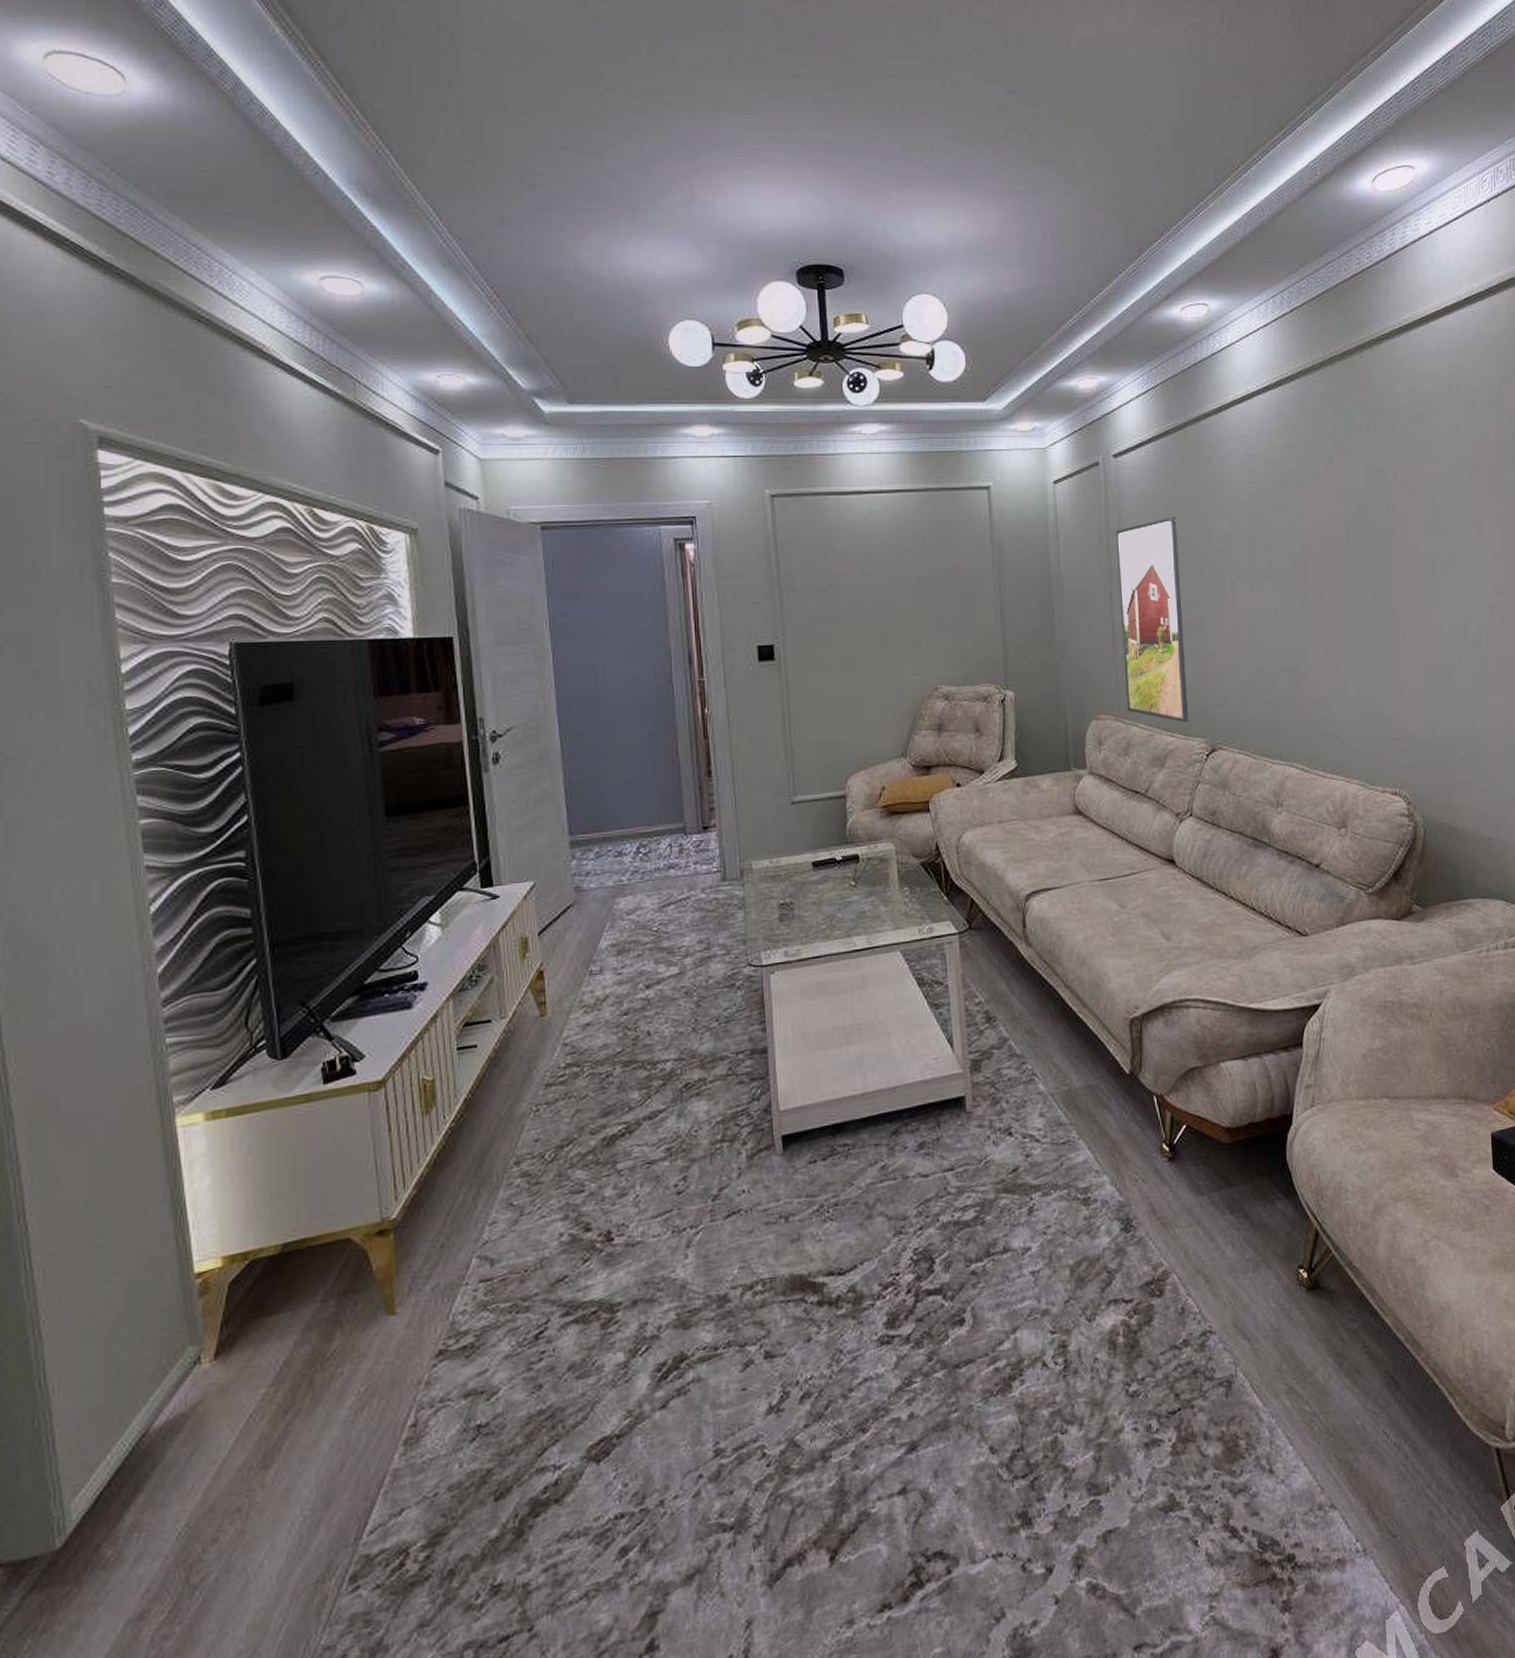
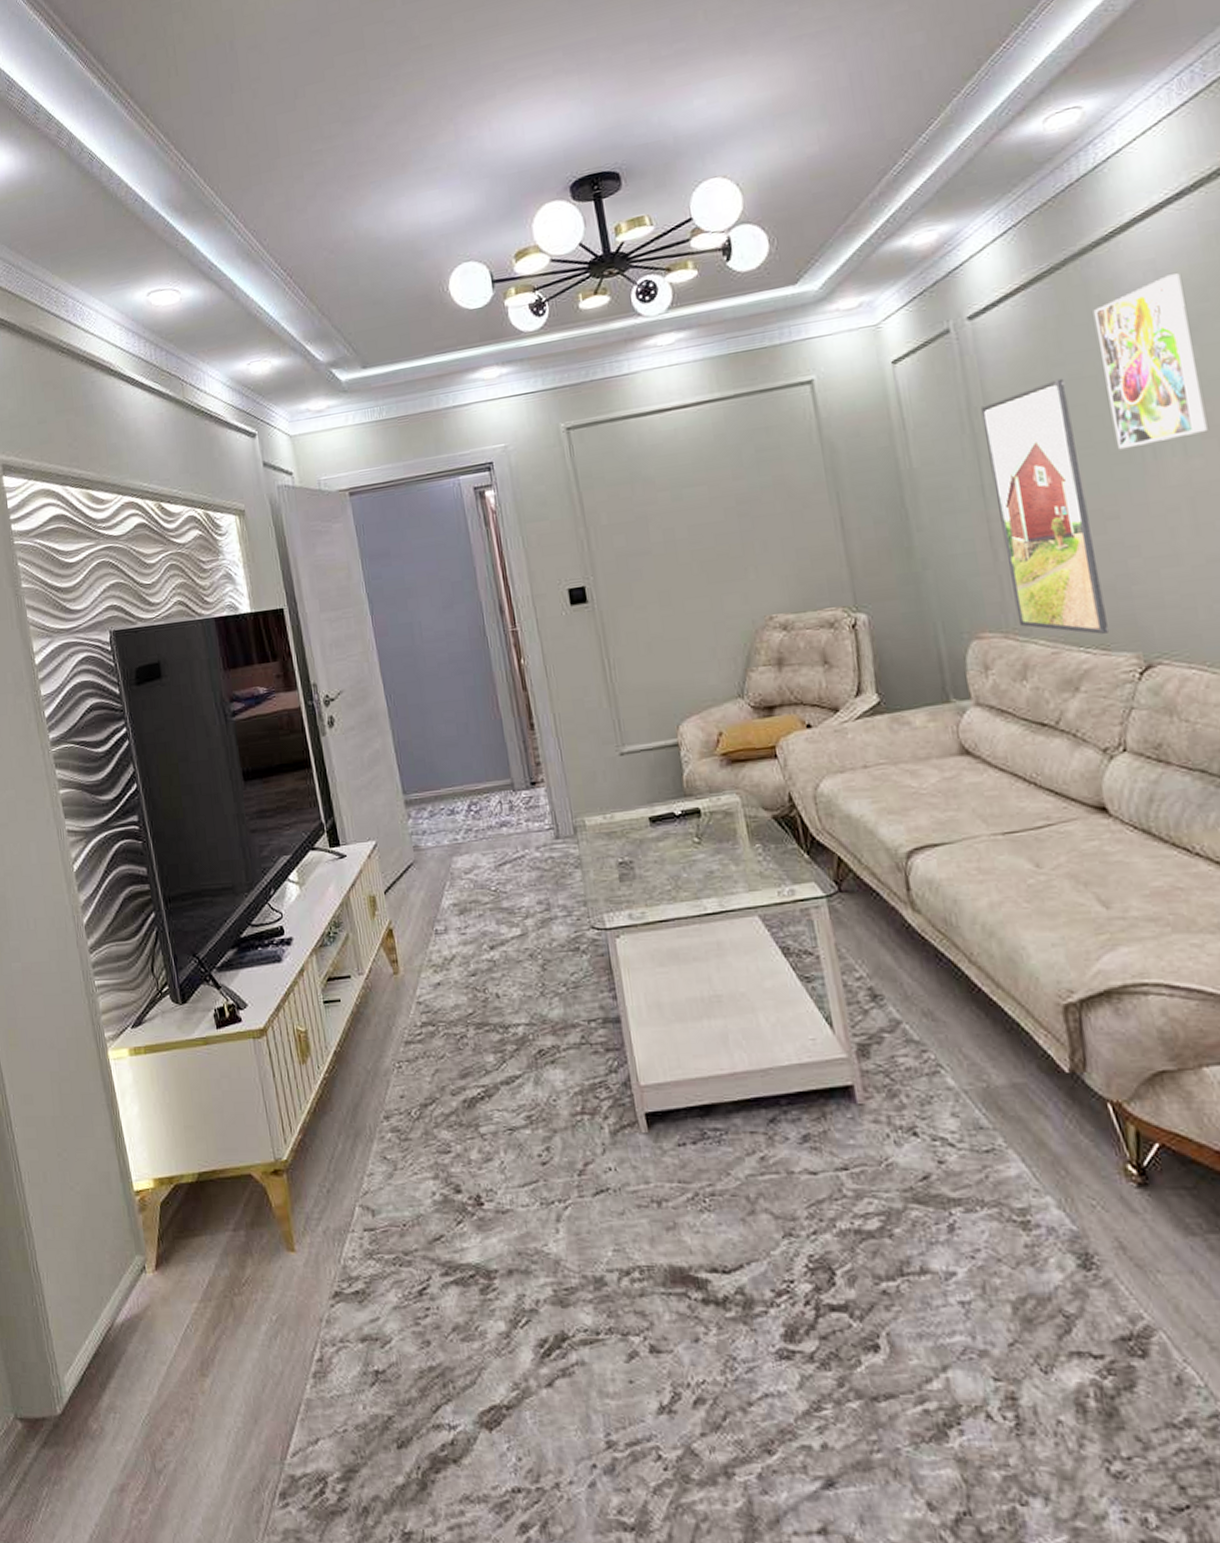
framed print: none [1201,449,1268,579] -> present [1093,273,1208,450]

